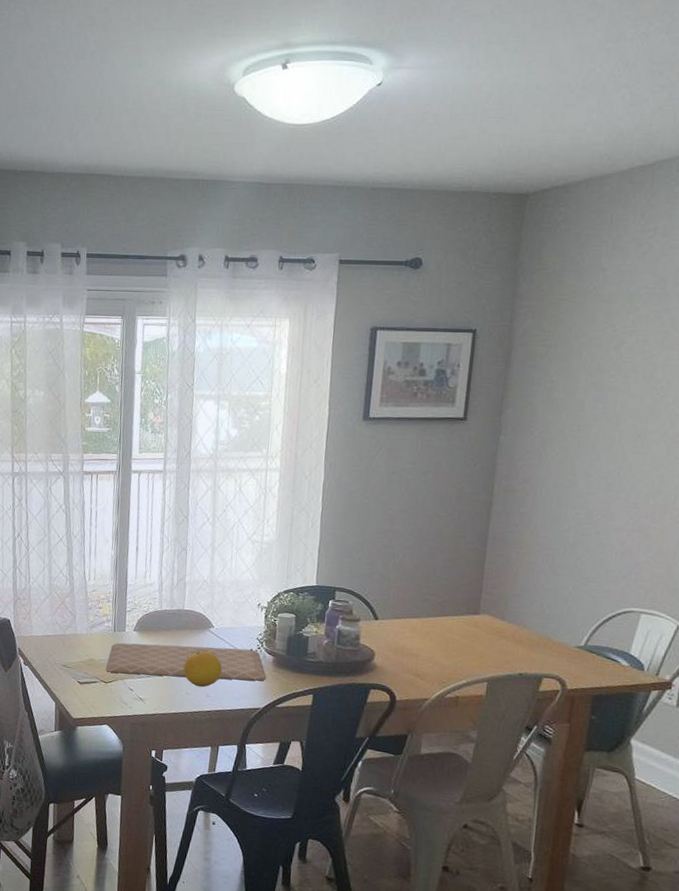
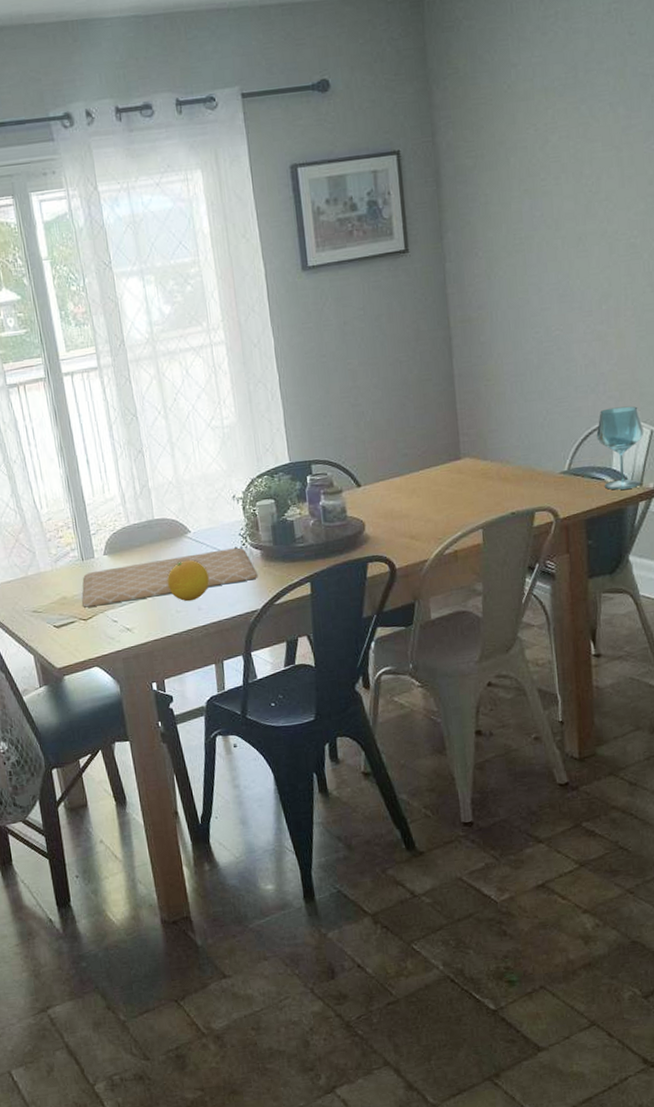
wine glass: none [619,596,671,677] -> present [596,406,645,490]

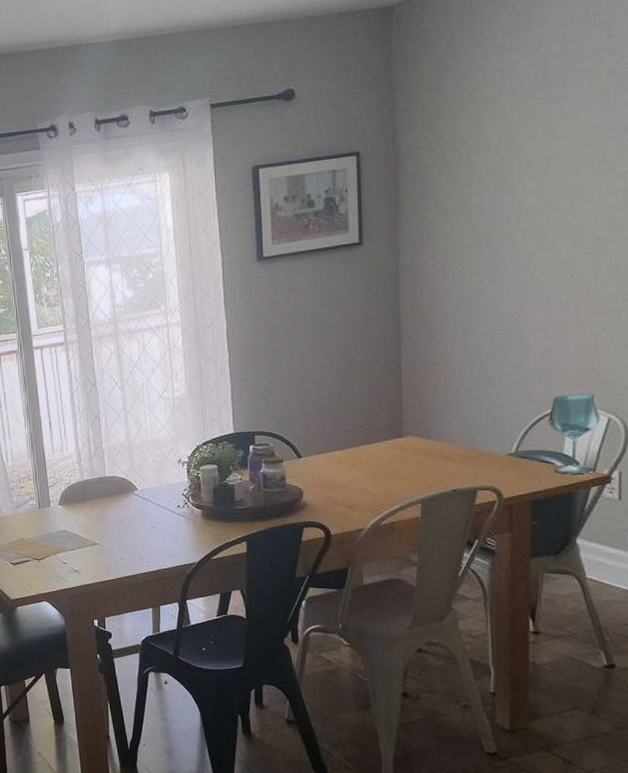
placemat: present [82,547,258,607] -> none [37,506,198,549]
fruit: present [166,559,210,602] -> none [113,514,153,551]

